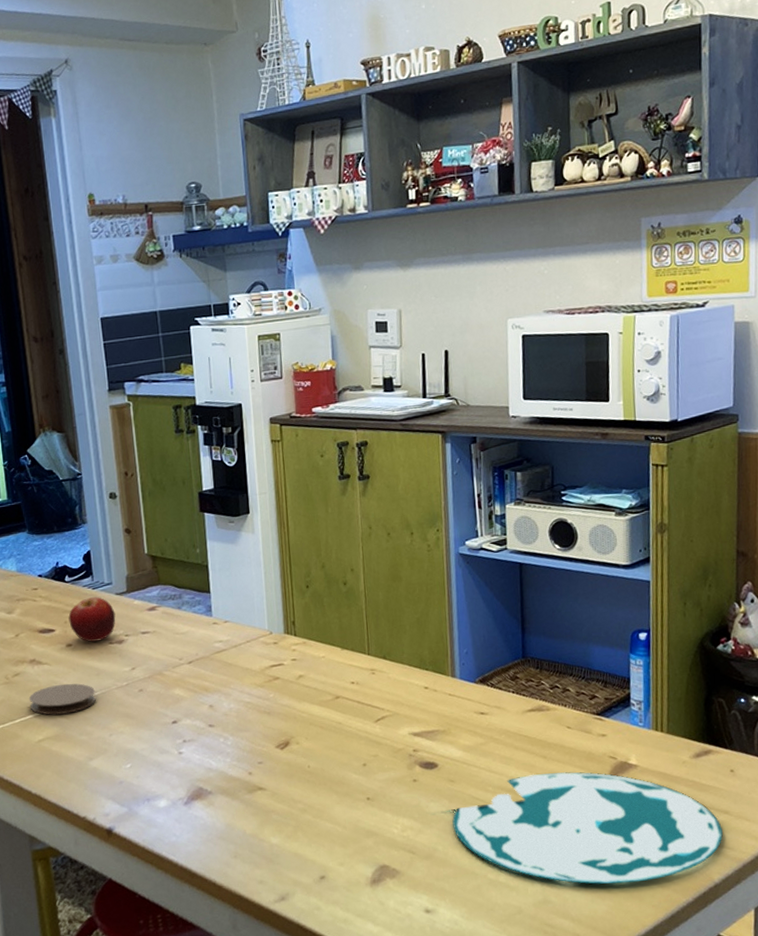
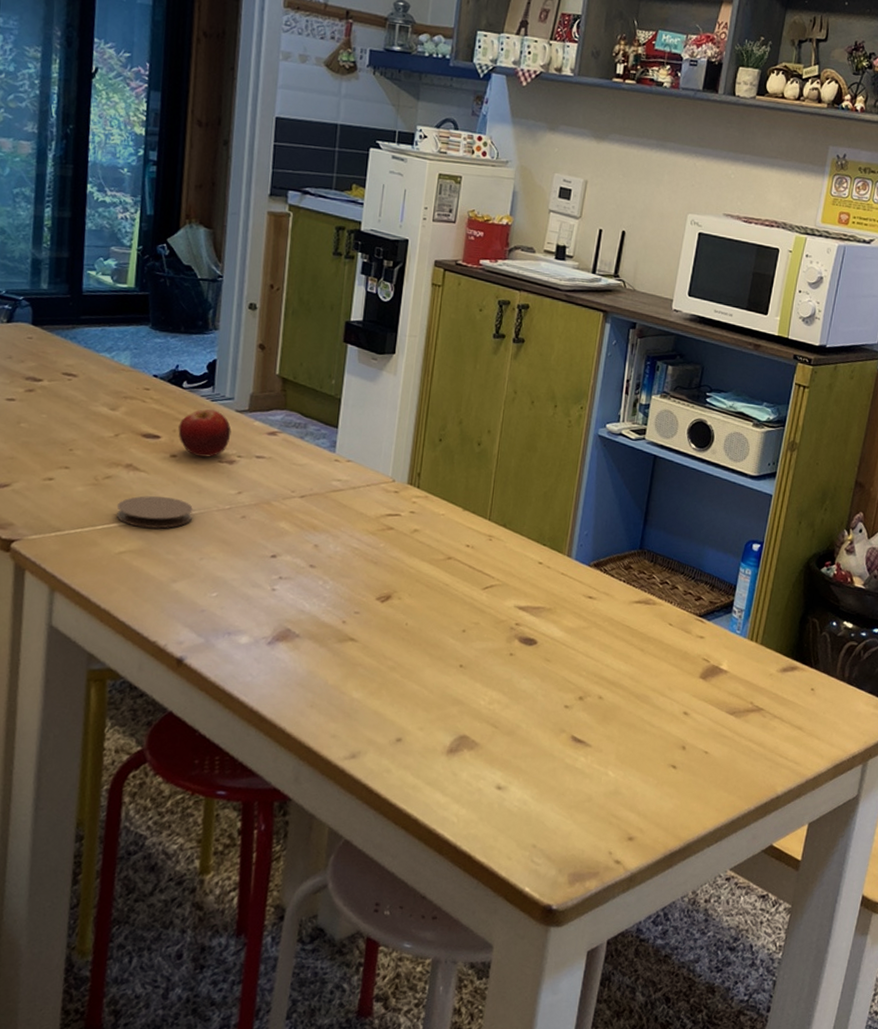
plate: present [452,772,723,884] -> none [540,665,794,785]

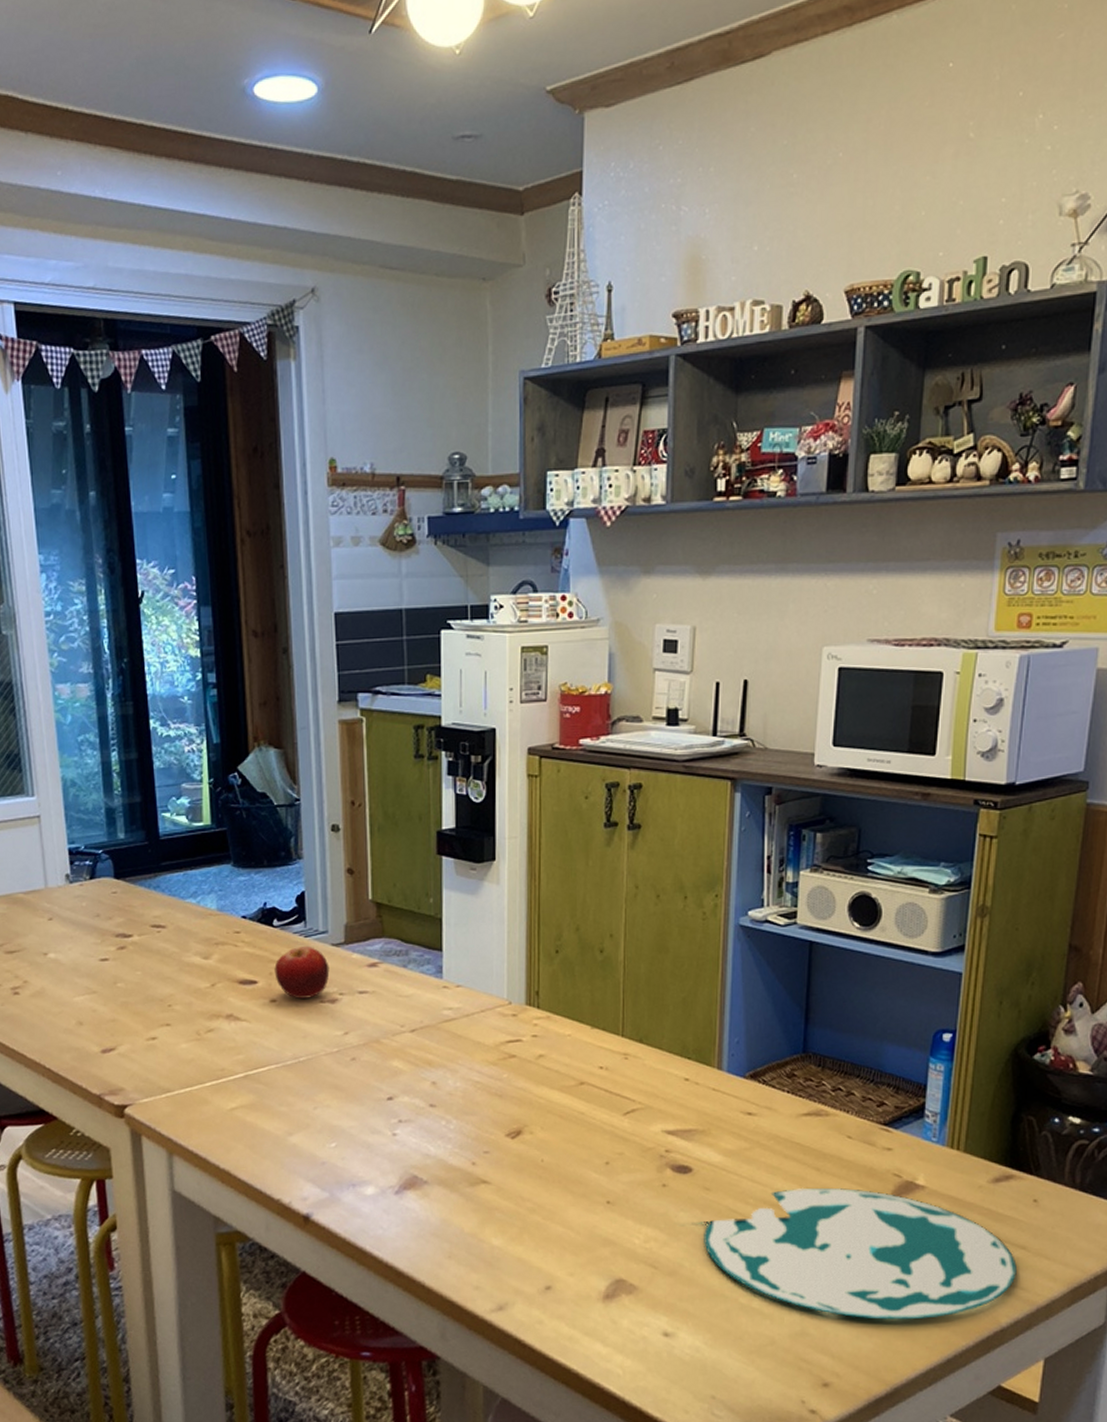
coaster: present [116,495,193,529] -> none [222,1045,300,1080]
plate: none [540,665,794,785] -> present [704,1188,1017,1320]

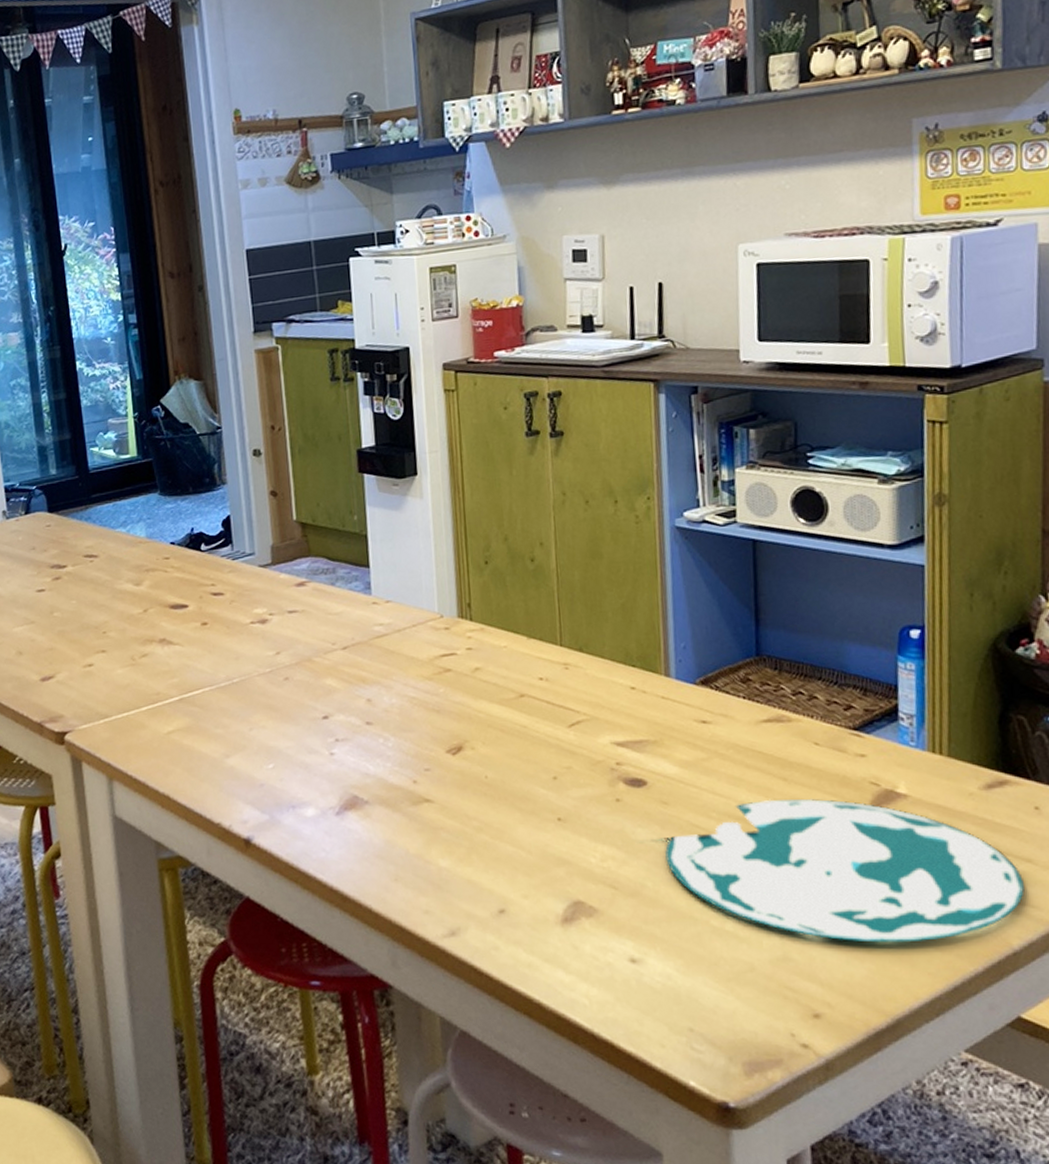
fruit: present [274,945,330,999] -> none [204,568,259,621]

